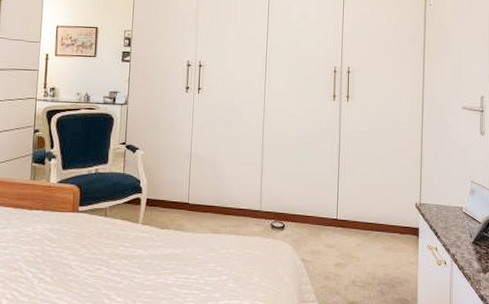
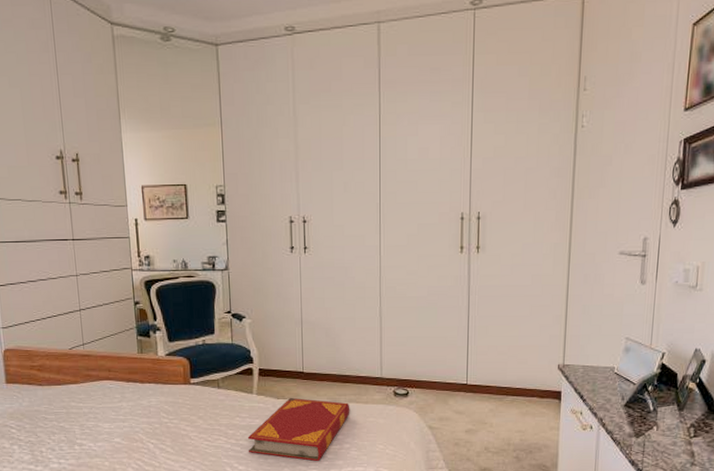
hardback book: none [127,228,230,294] -> present [247,398,350,462]

